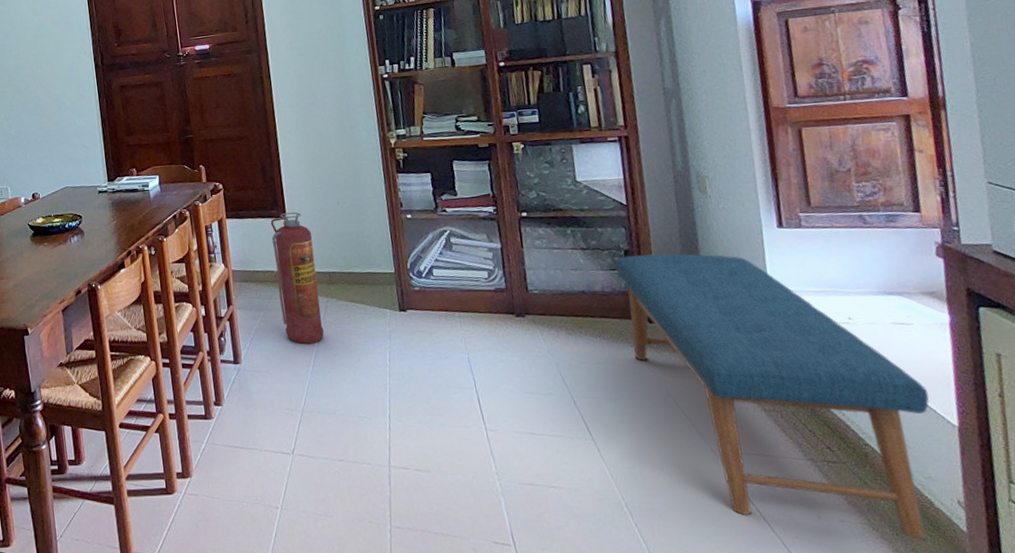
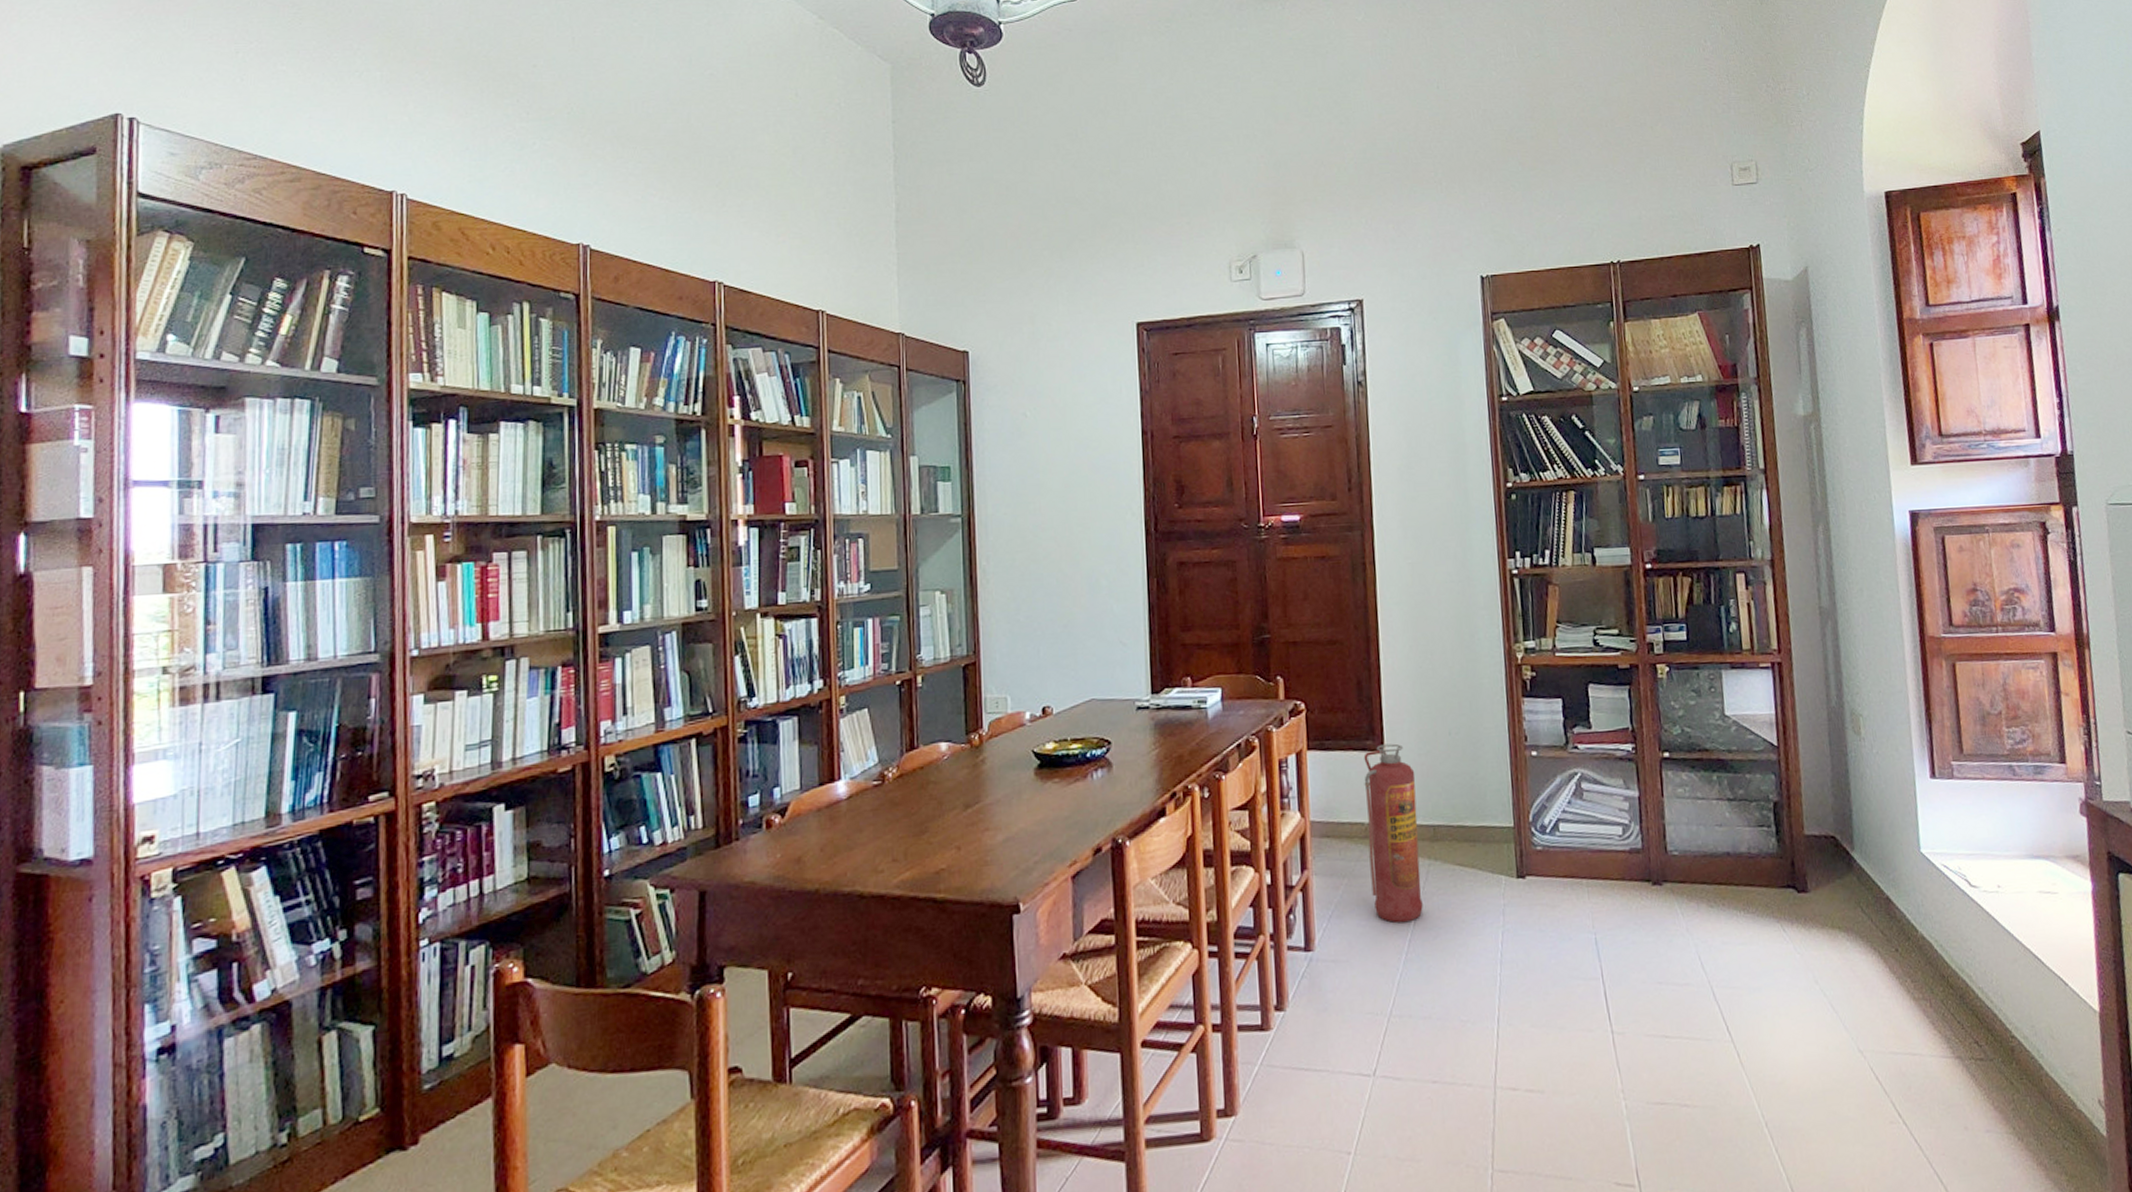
bench: present [615,253,929,539] -> none [1763,807,2073,1149]

